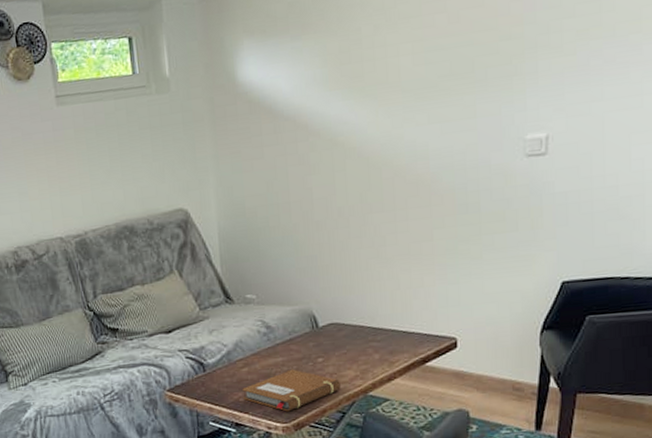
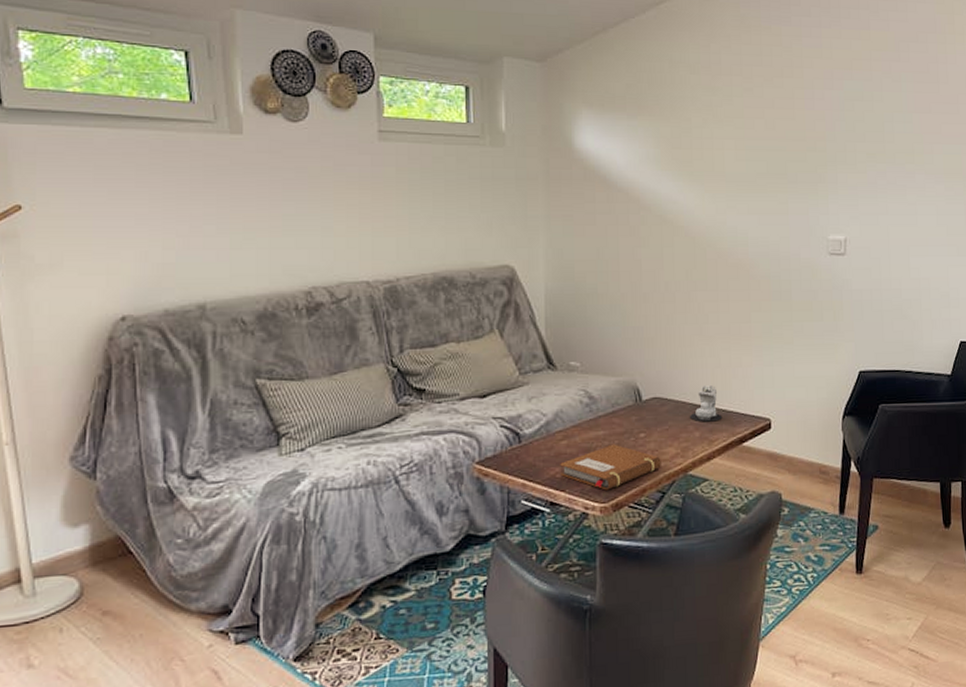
candle: none [369,308,402,345] -> present [690,385,721,422]

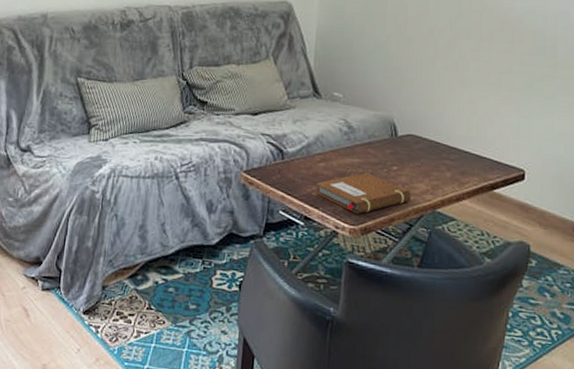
candle: present [690,385,721,422] -> none [443,129,474,165]

